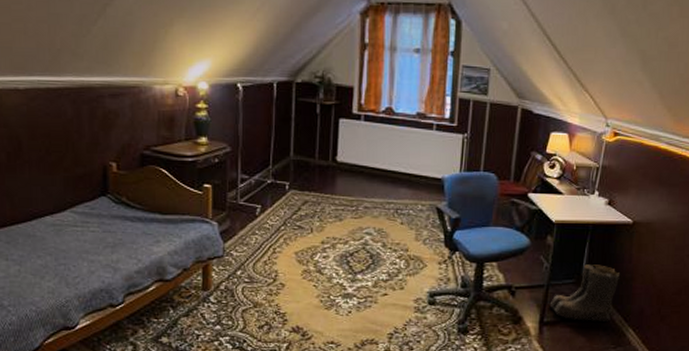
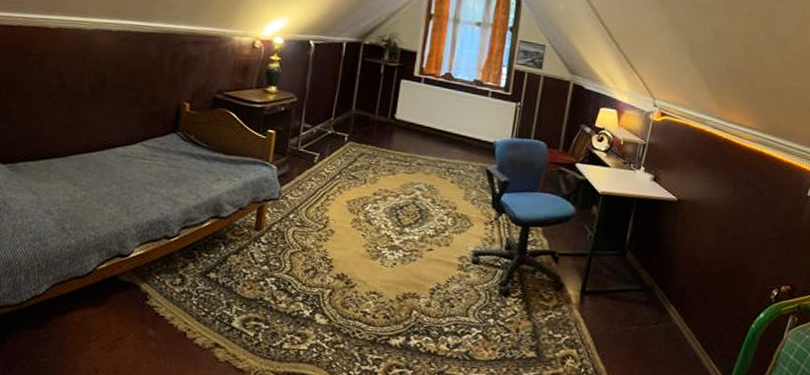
boots: present [549,264,619,321] -> none [592,237,663,296]

